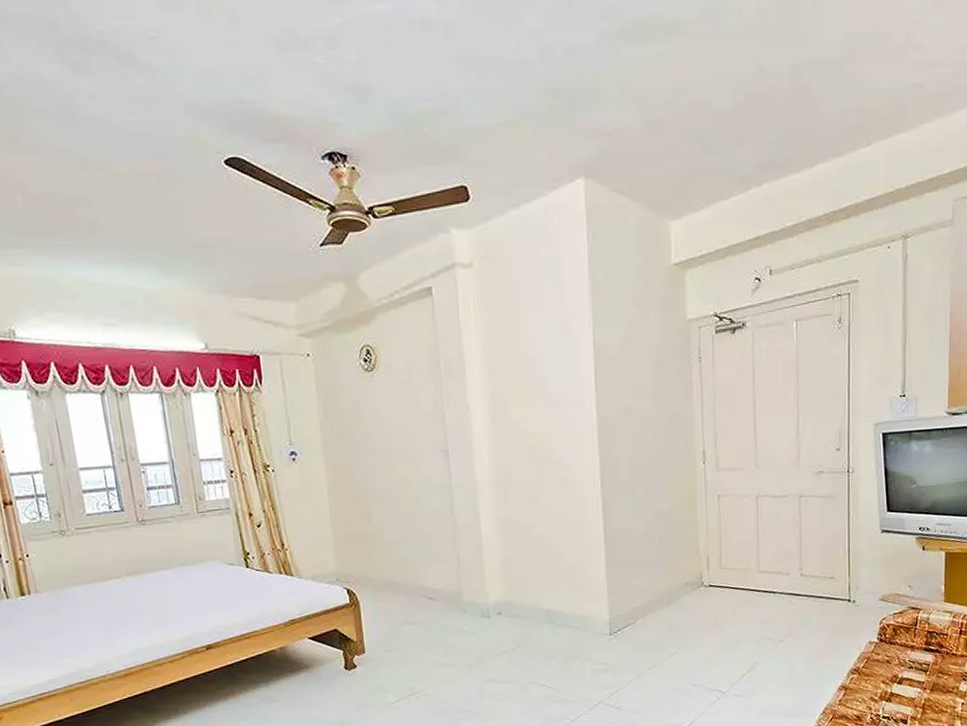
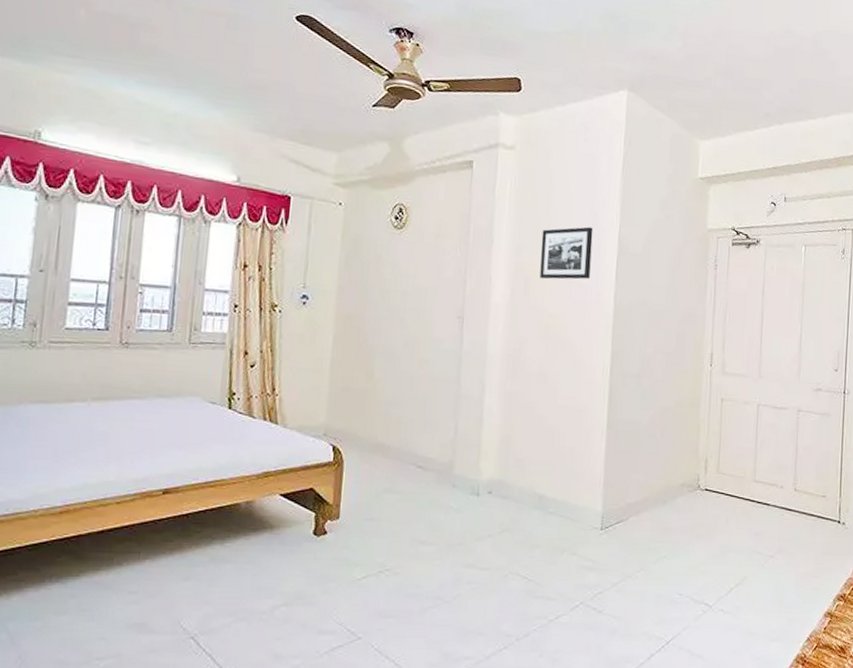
picture frame: none [513,337,569,401] -> present [540,226,594,280]

